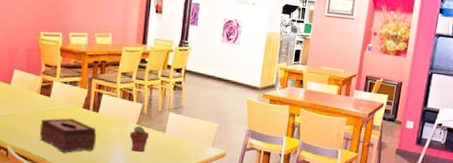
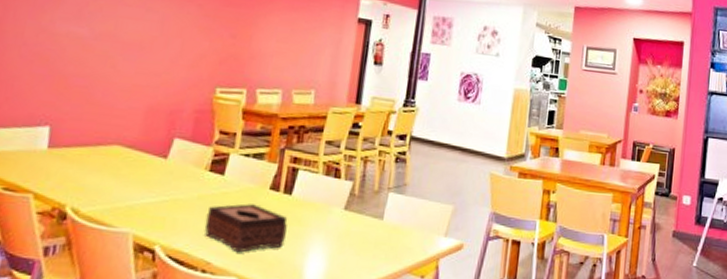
potted succulent: present [130,126,150,152] -> none [334,212,361,248]

